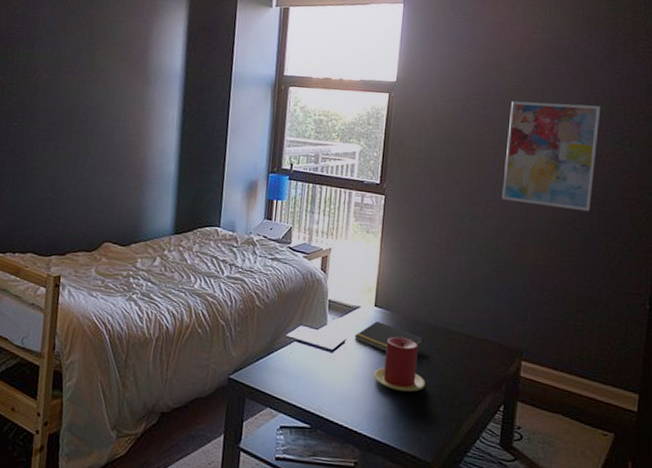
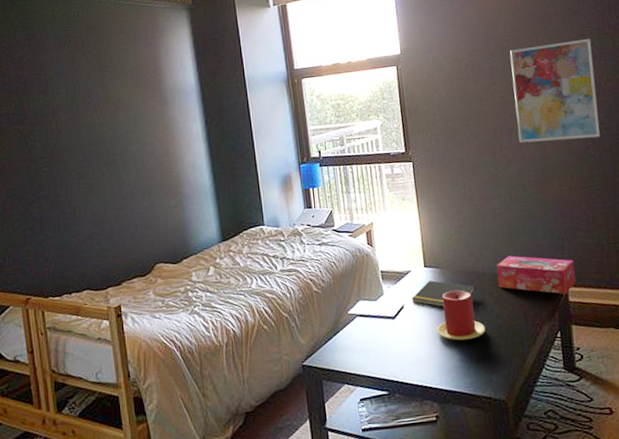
tissue box: none [448,314,534,368] -> present [496,255,576,295]

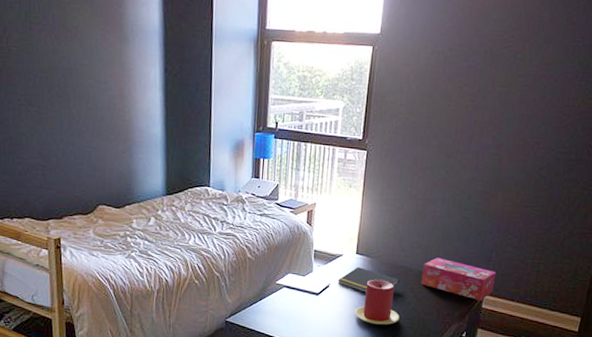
wall art: present [510,38,600,143] -> none [477,51,579,161]

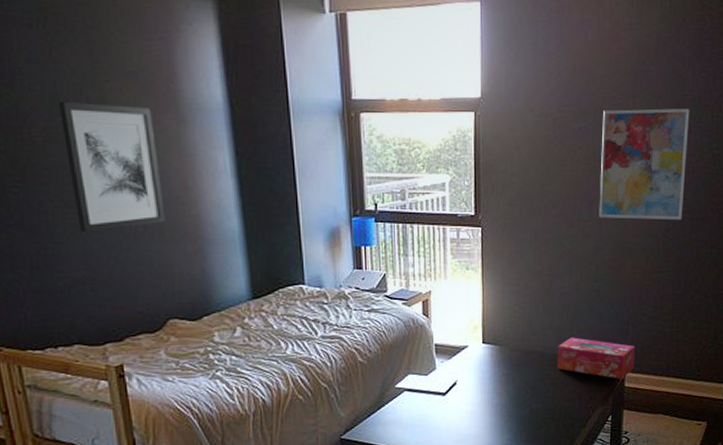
wall art: none [30,18,104,128] -> present [58,102,165,232]
notepad: present [338,267,400,292] -> none [466,358,534,386]
candle: present [354,279,400,325] -> none [488,369,538,420]
wall art: none [477,51,579,161] -> present [599,108,690,221]

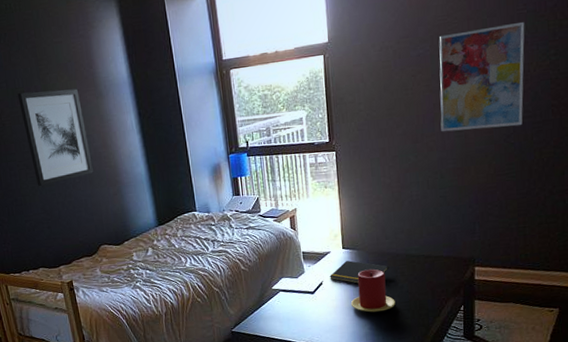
notepad: none [466,358,534,386] -> present [330,260,389,284]
candle: none [488,369,538,420] -> present [350,268,395,313]
tissue box: present [557,337,636,379] -> none [409,238,483,273]

